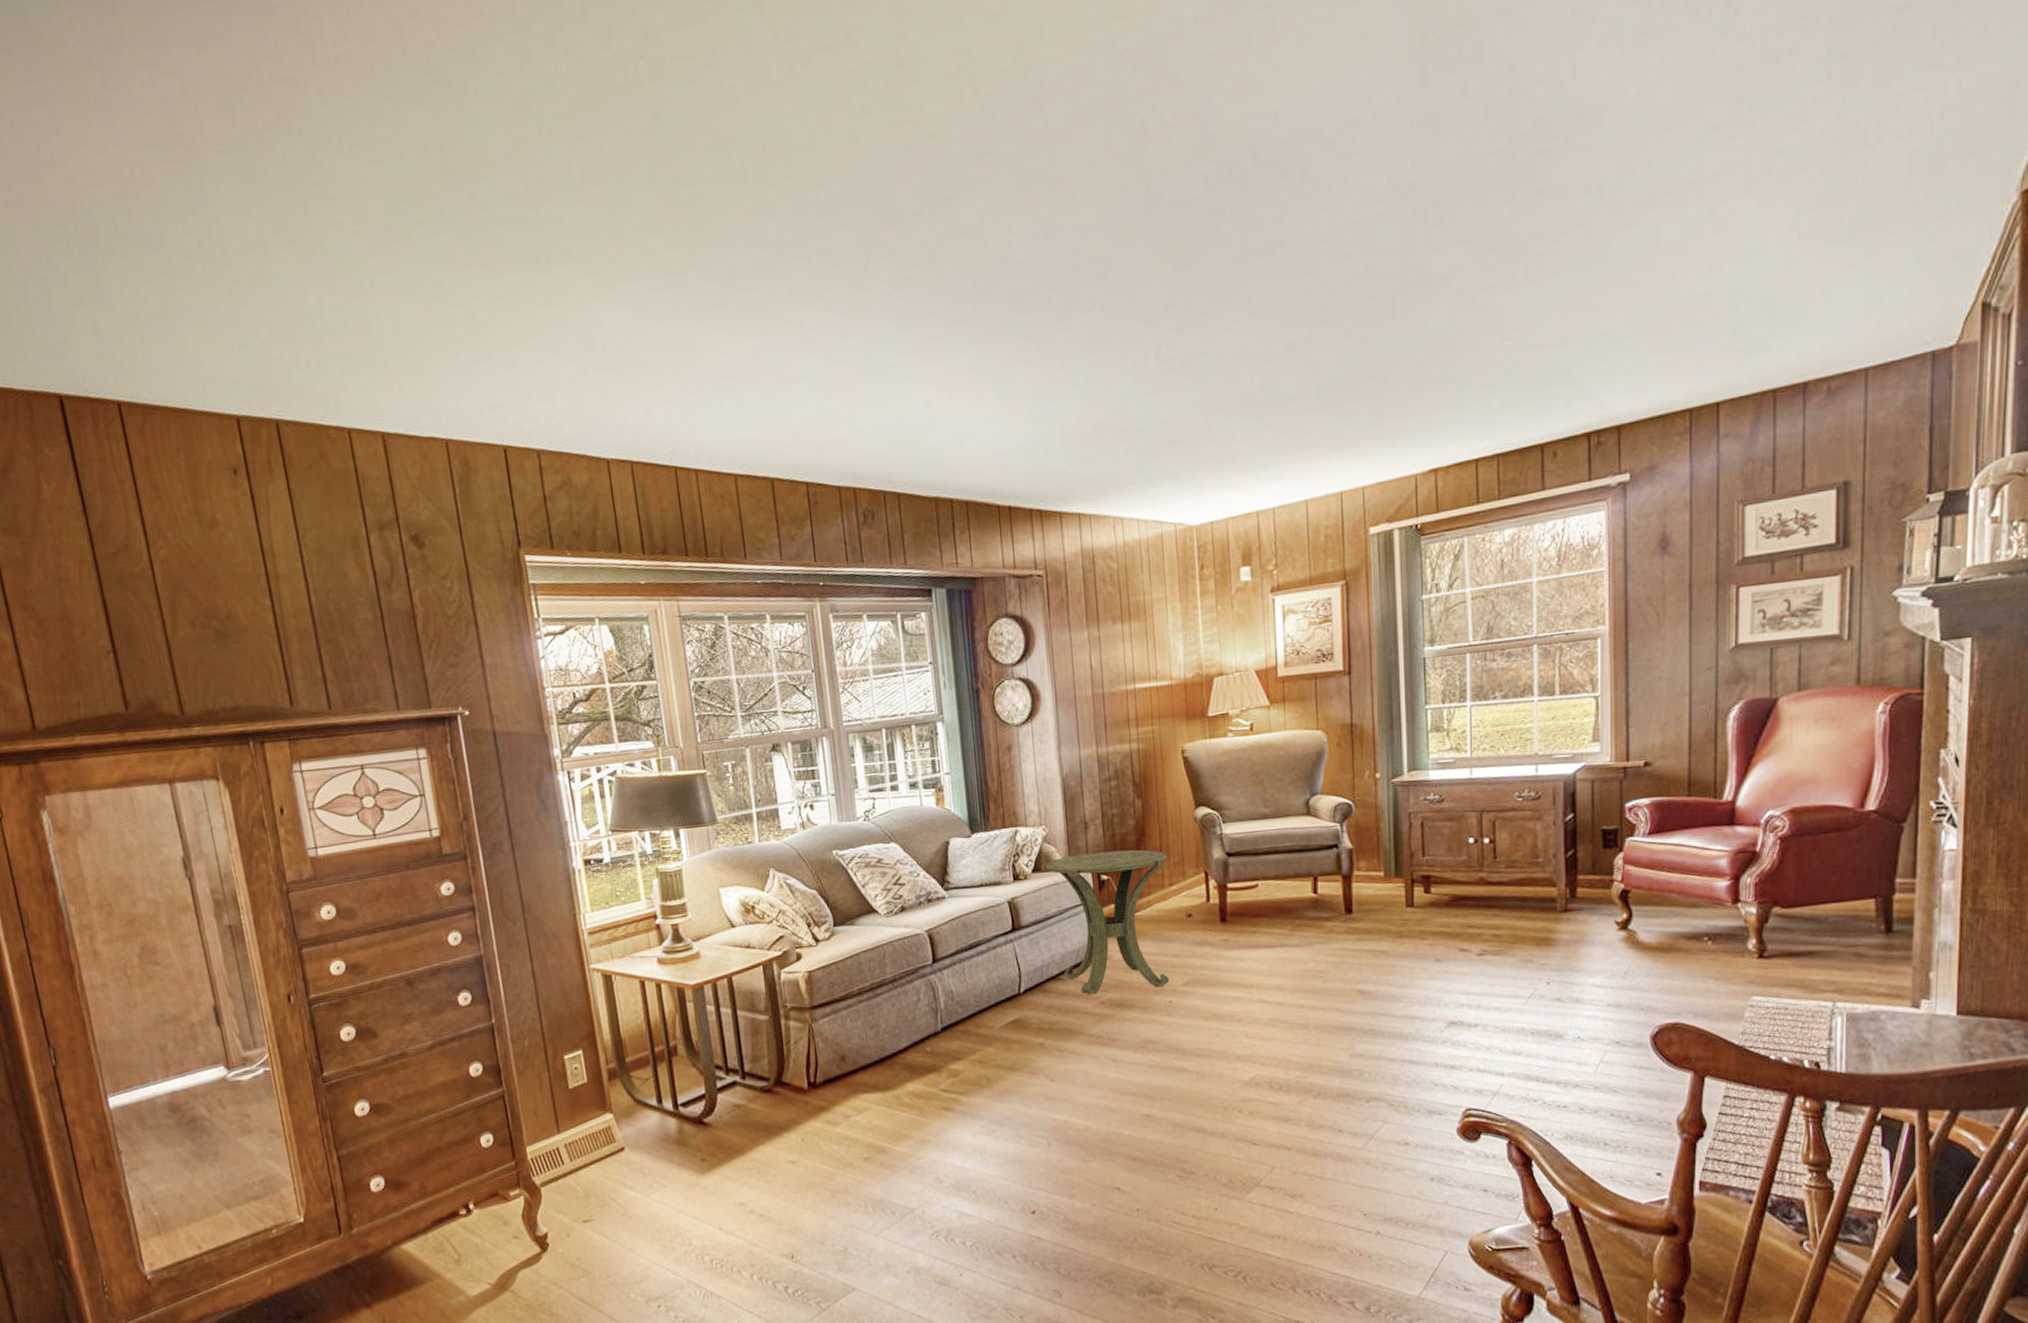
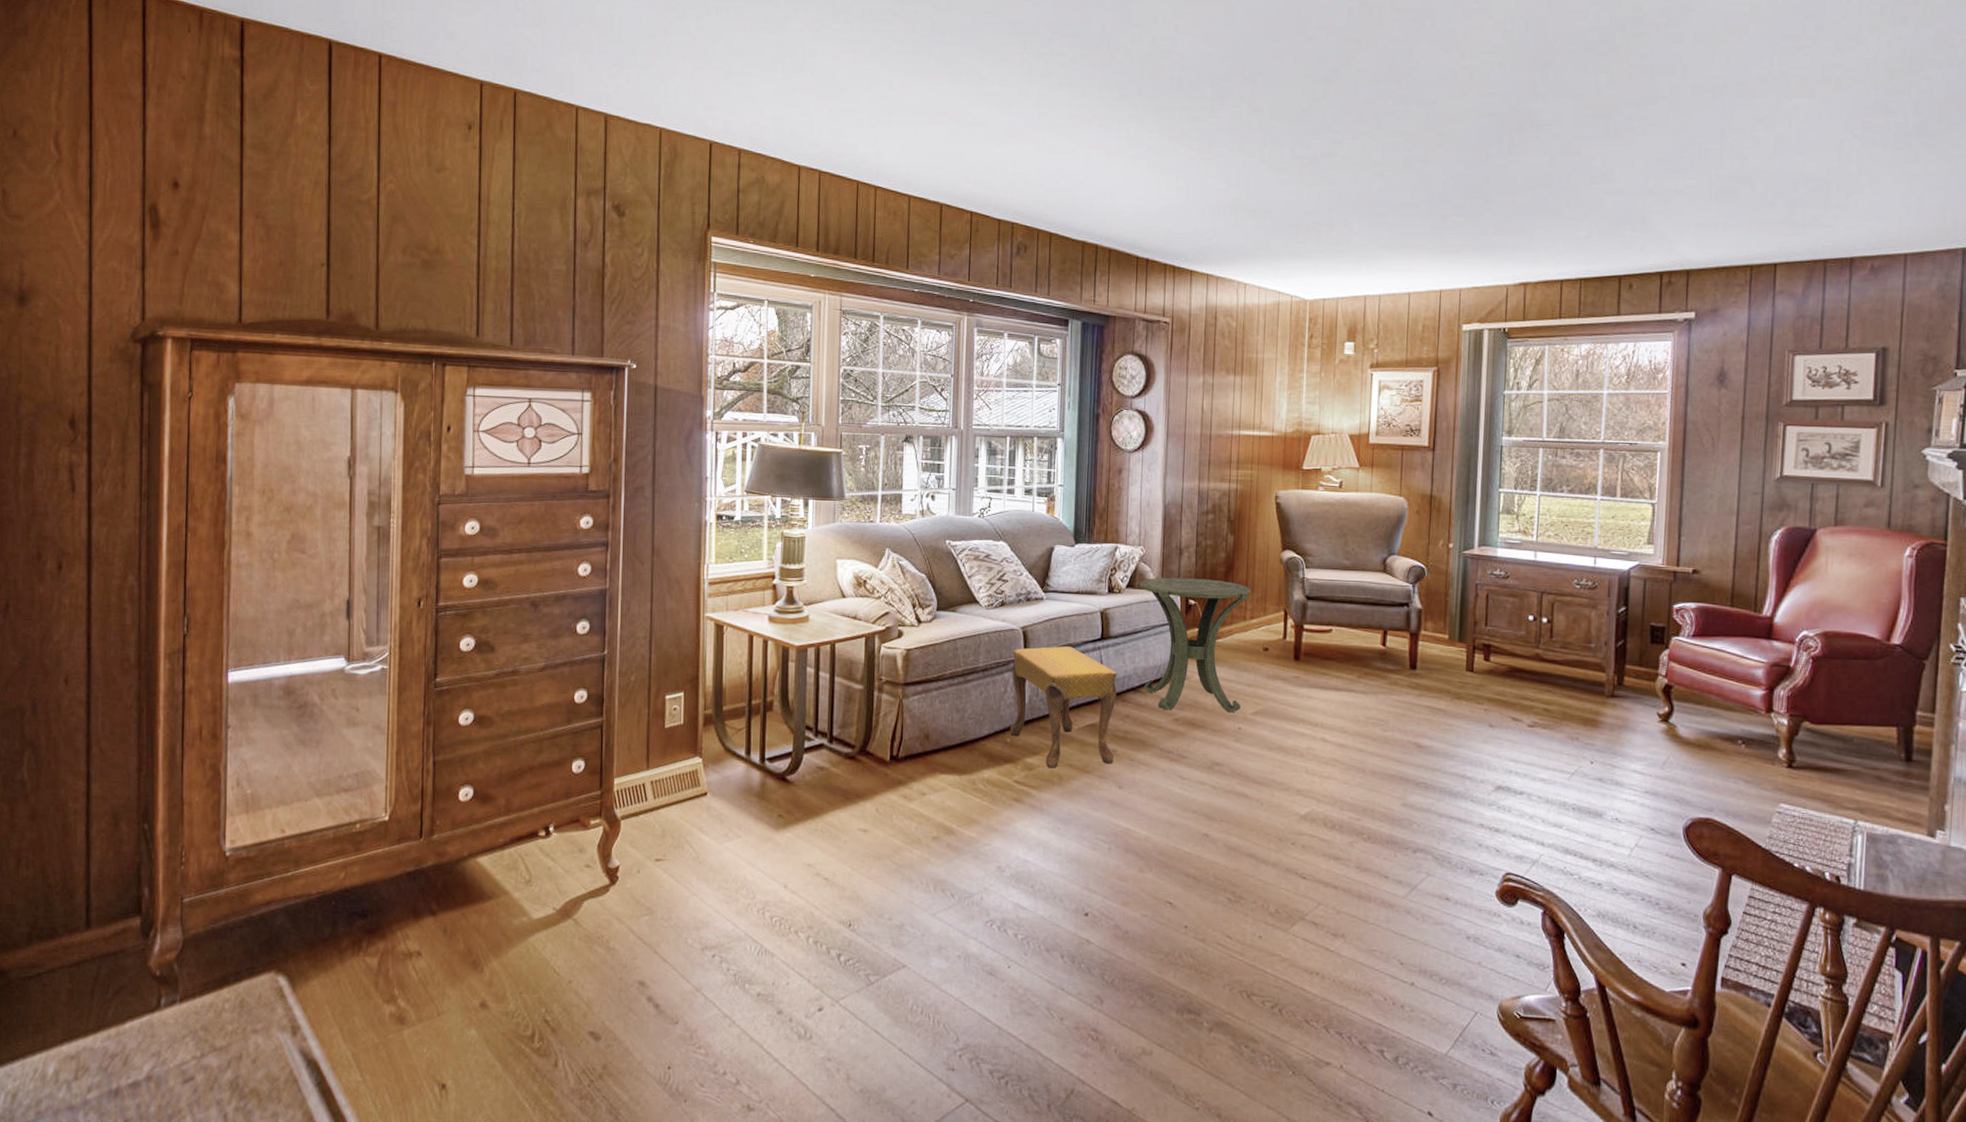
footstool: none [920,943,1042,1072] -> present [1010,646,1117,768]

